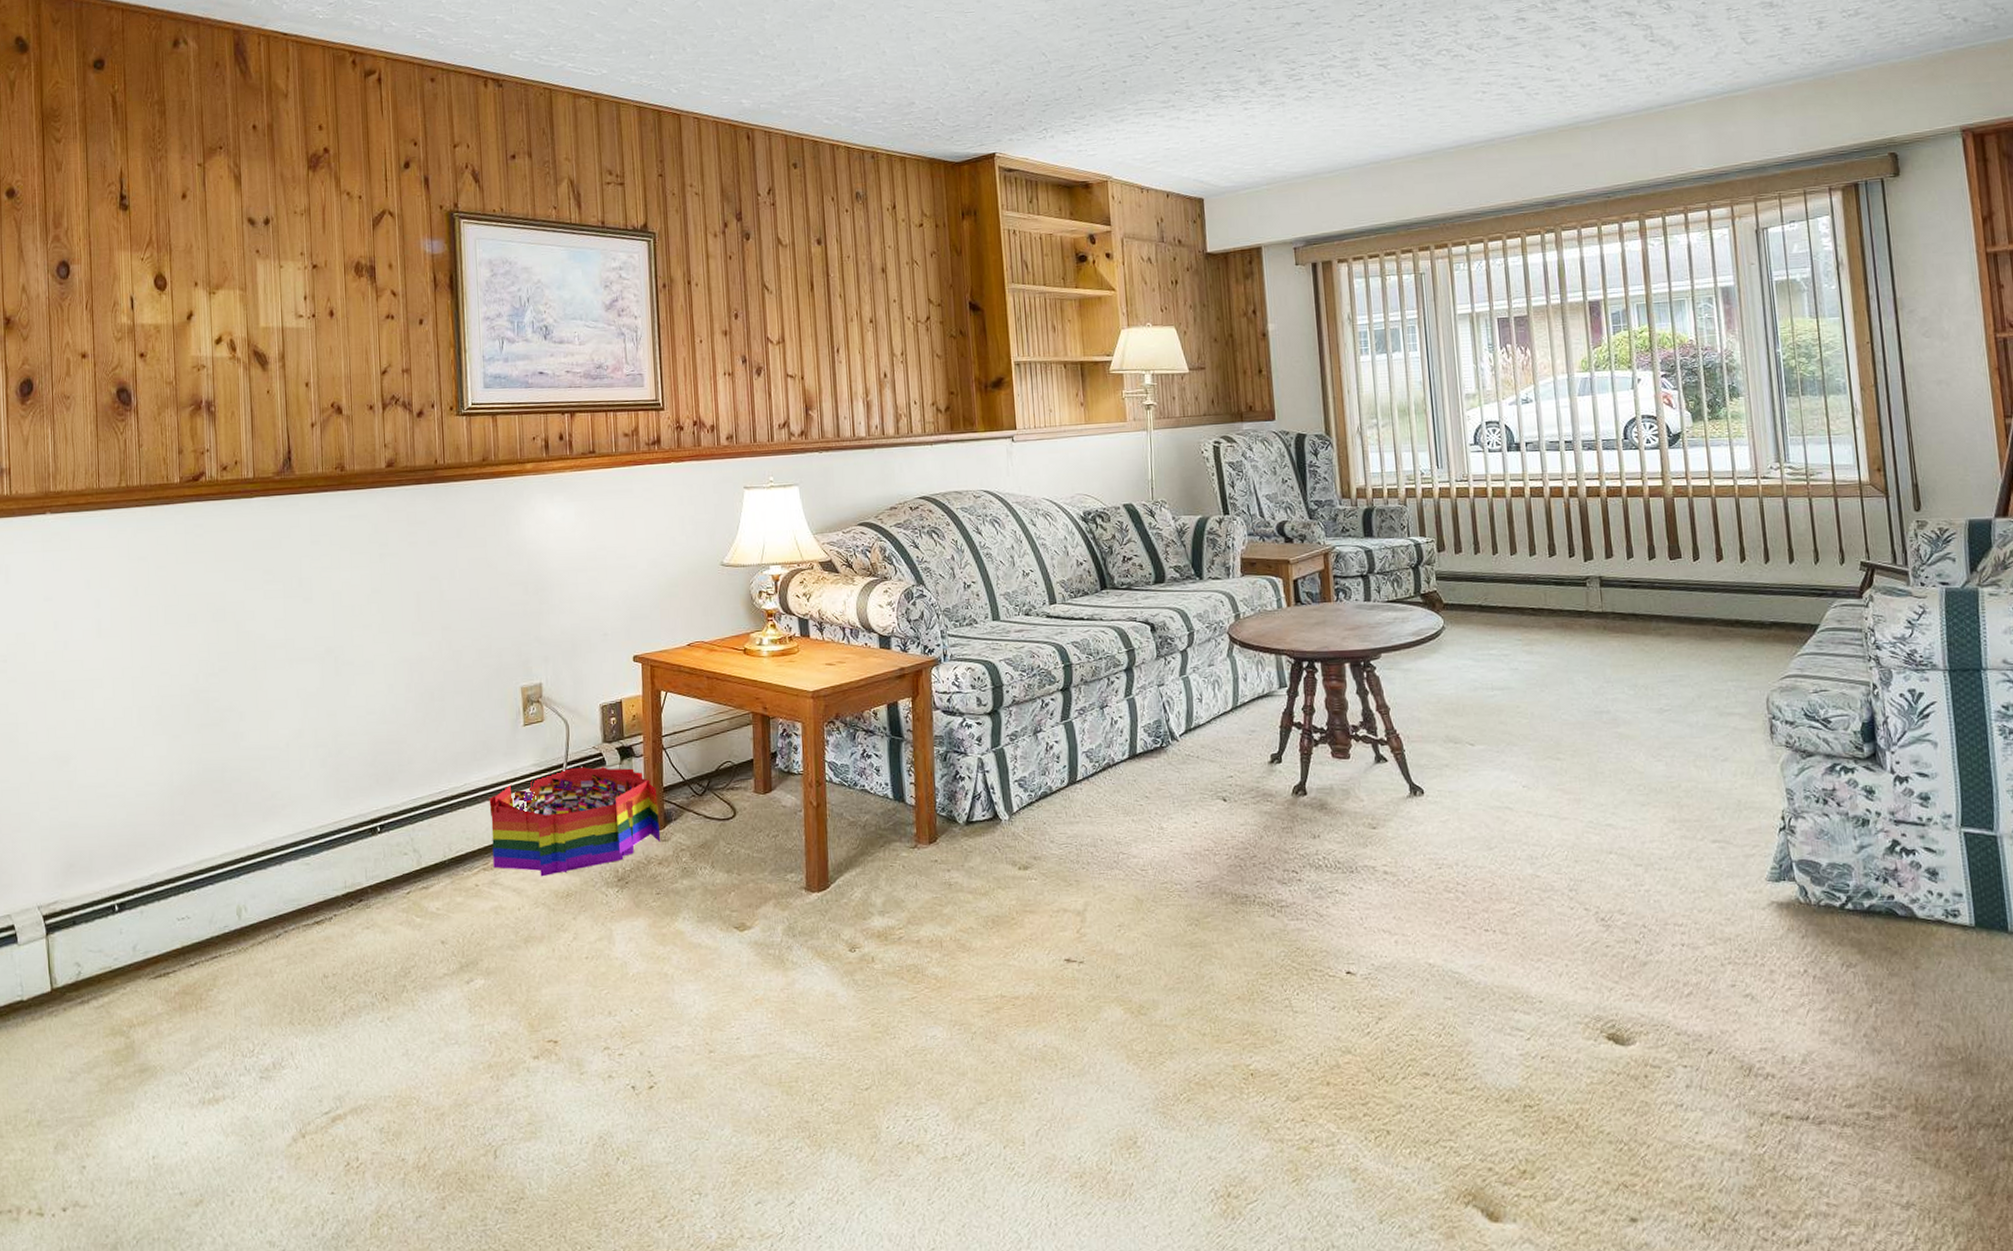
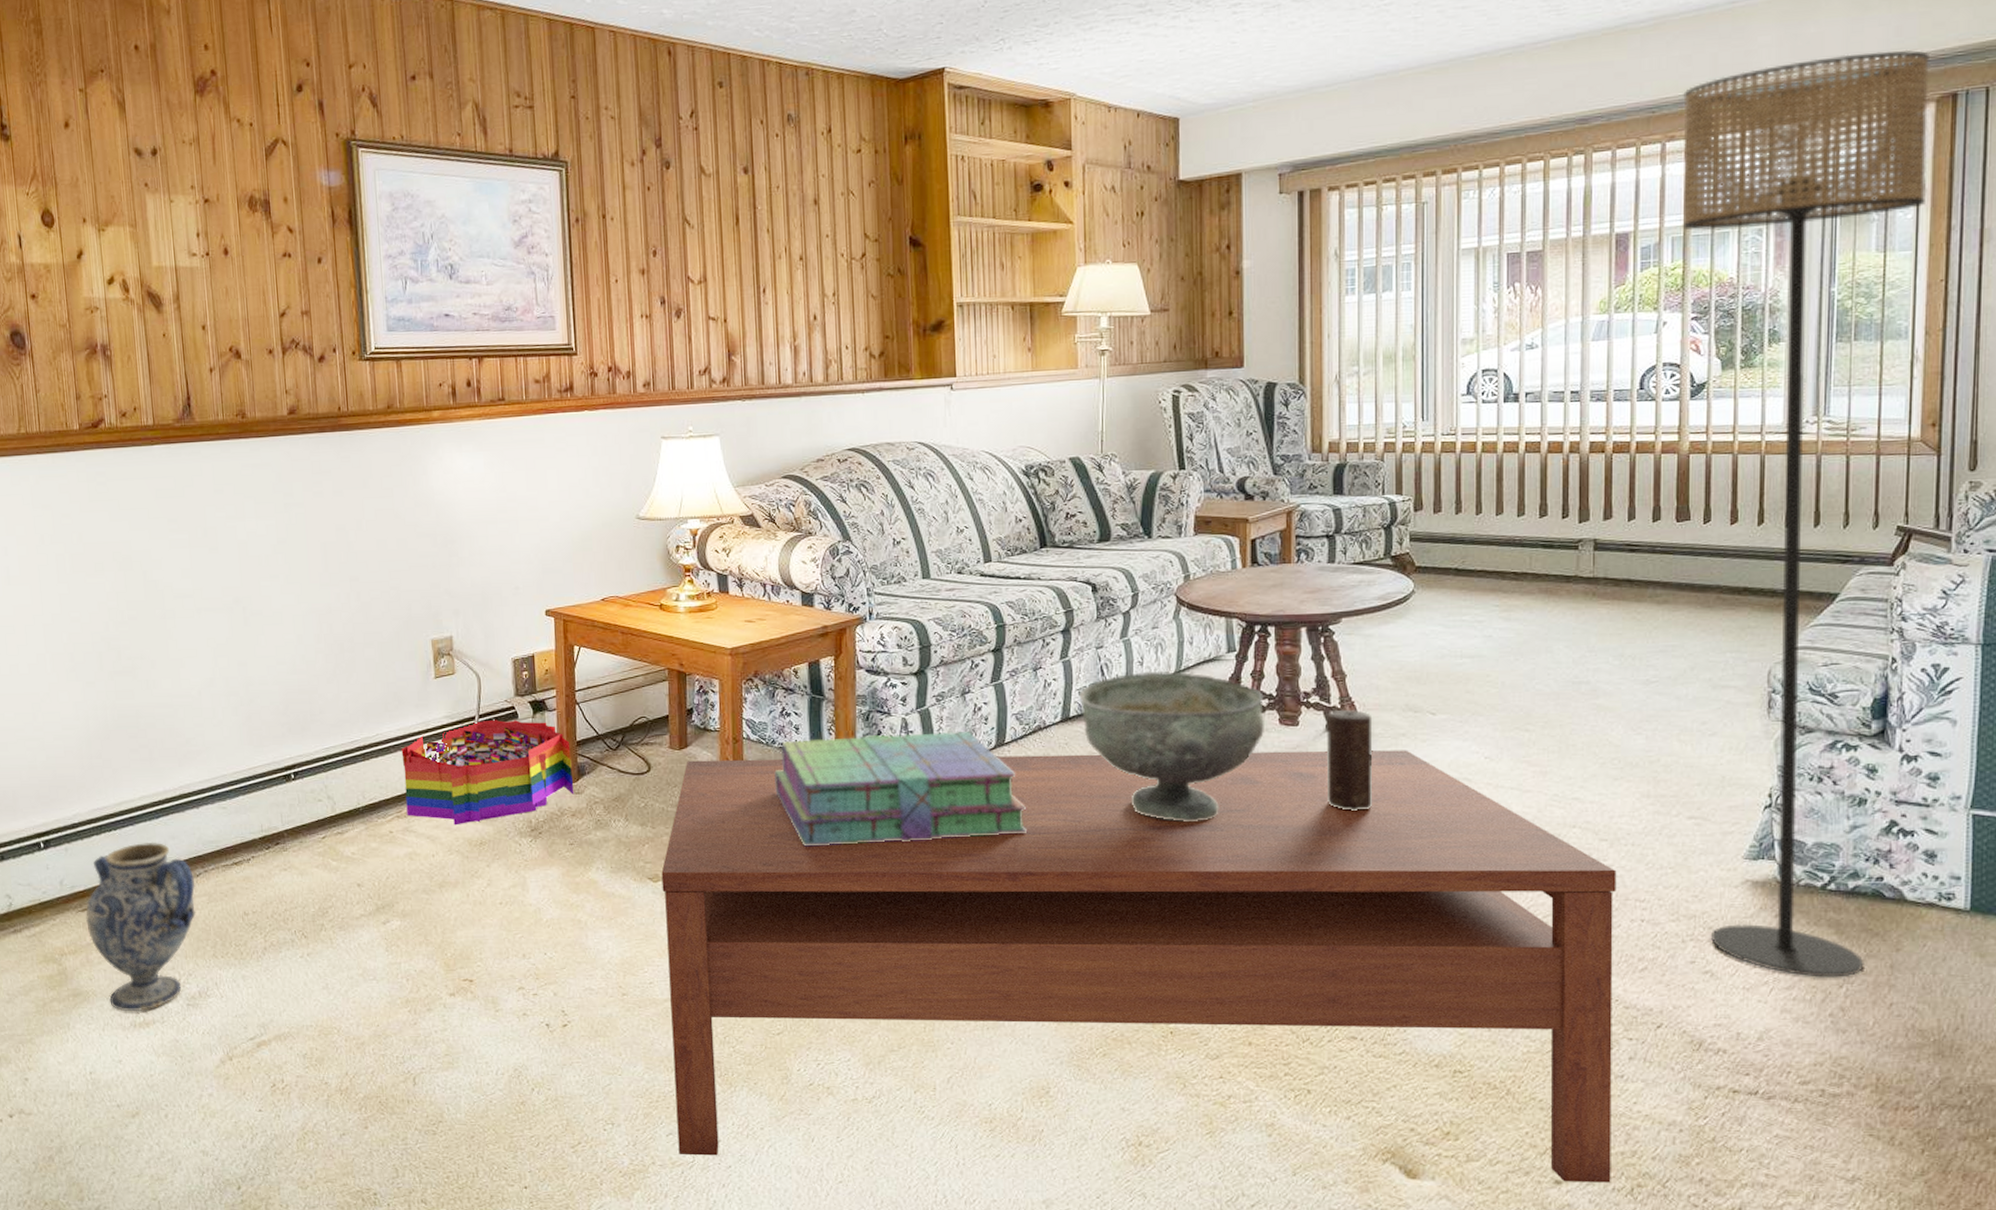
ceramic jug: none [158,901,274,1087] -> present [85,842,196,1012]
coffee table: none [747,780,1683,1226] -> present [661,750,1617,1183]
stack of books: none [857,769,1103,891] -> present [774,731,1028,847]
decorative bowl: none [1144,707,1319,856] -> present [1079,671,1264,821]
candle: none [1375,742,1424,842] -> present [1327,710,1373,811]
floor lamp: none [1632,146,1889,998] -> present [1682,49,1929,978]

